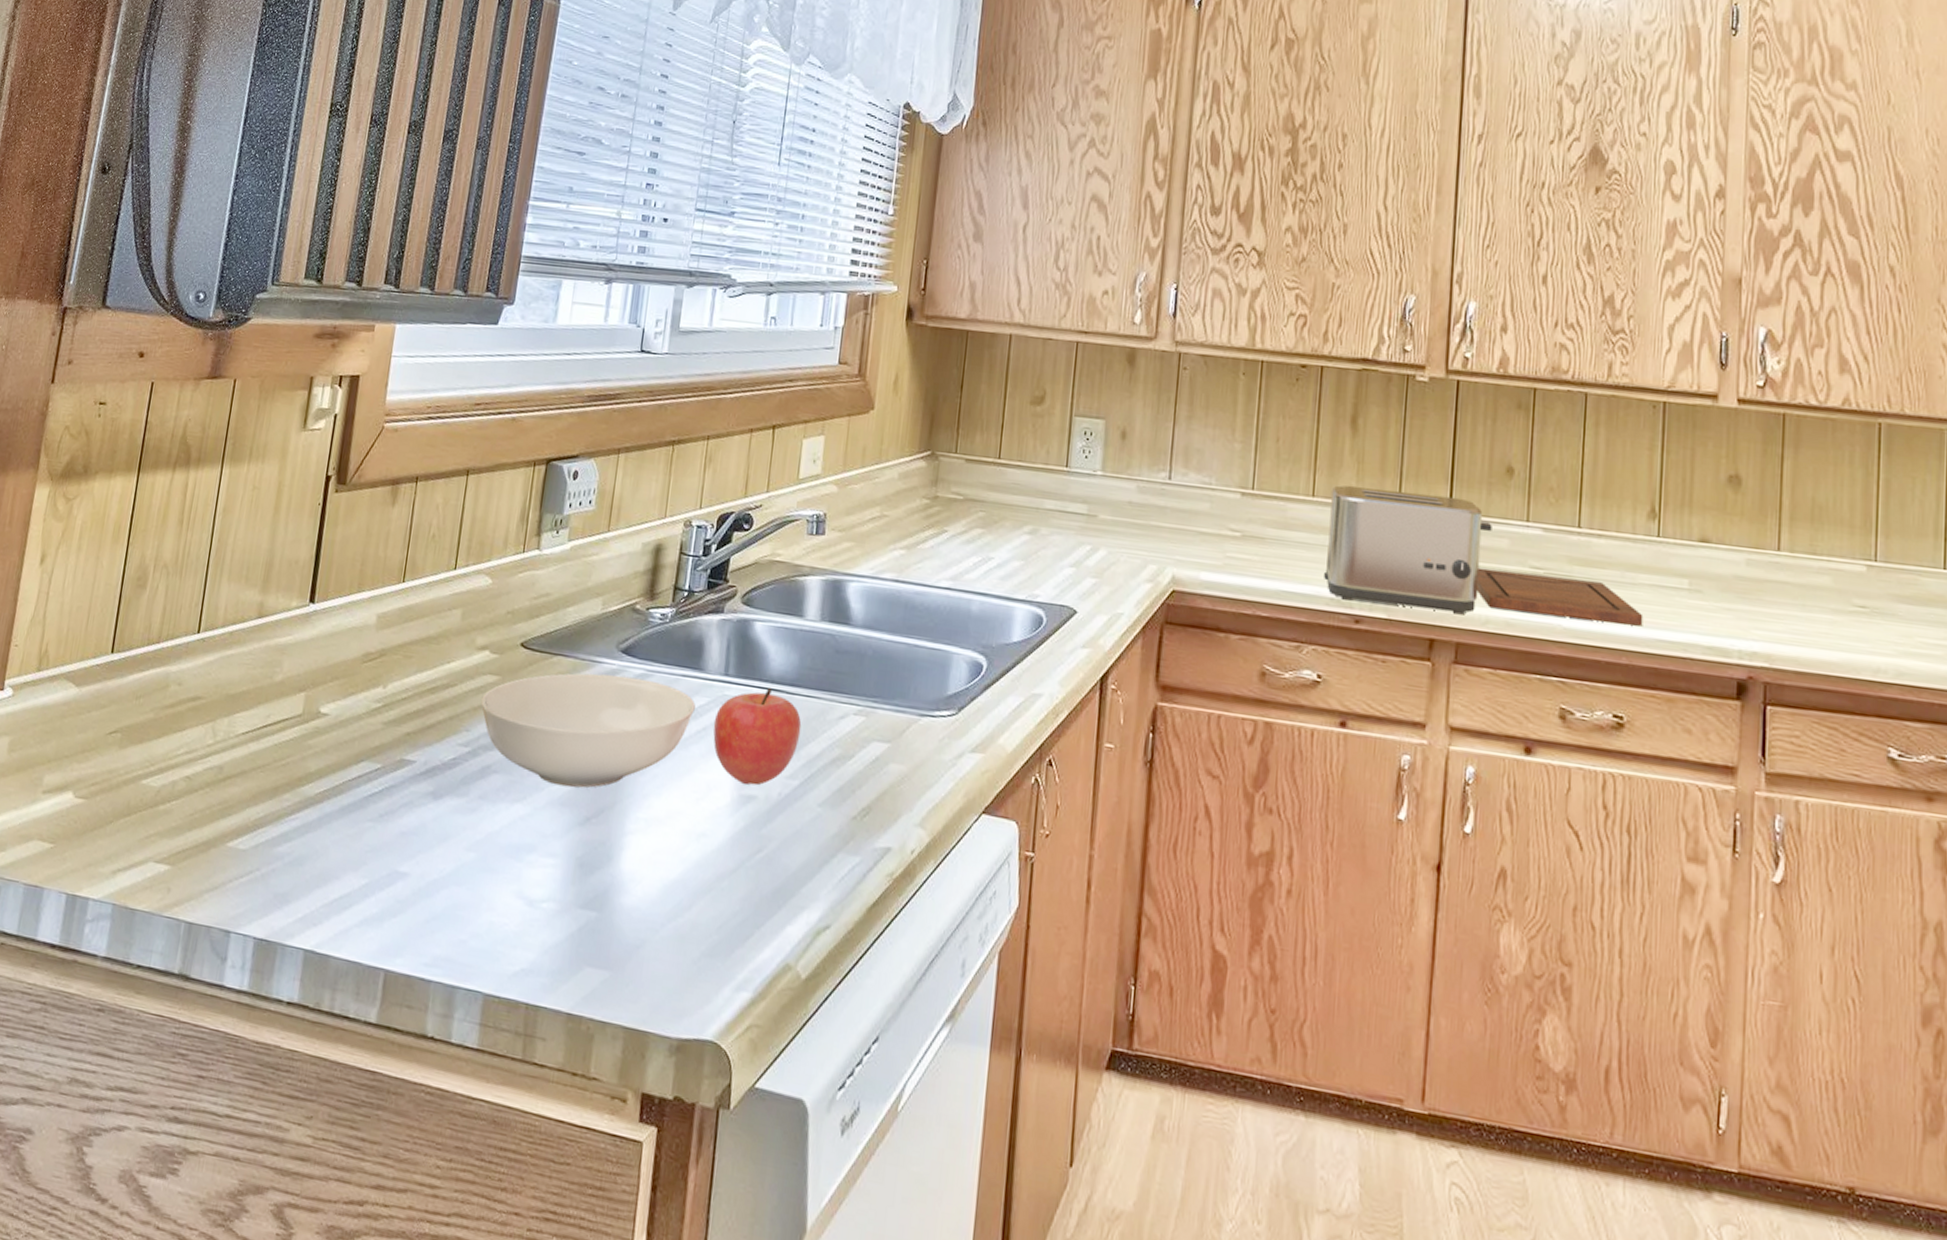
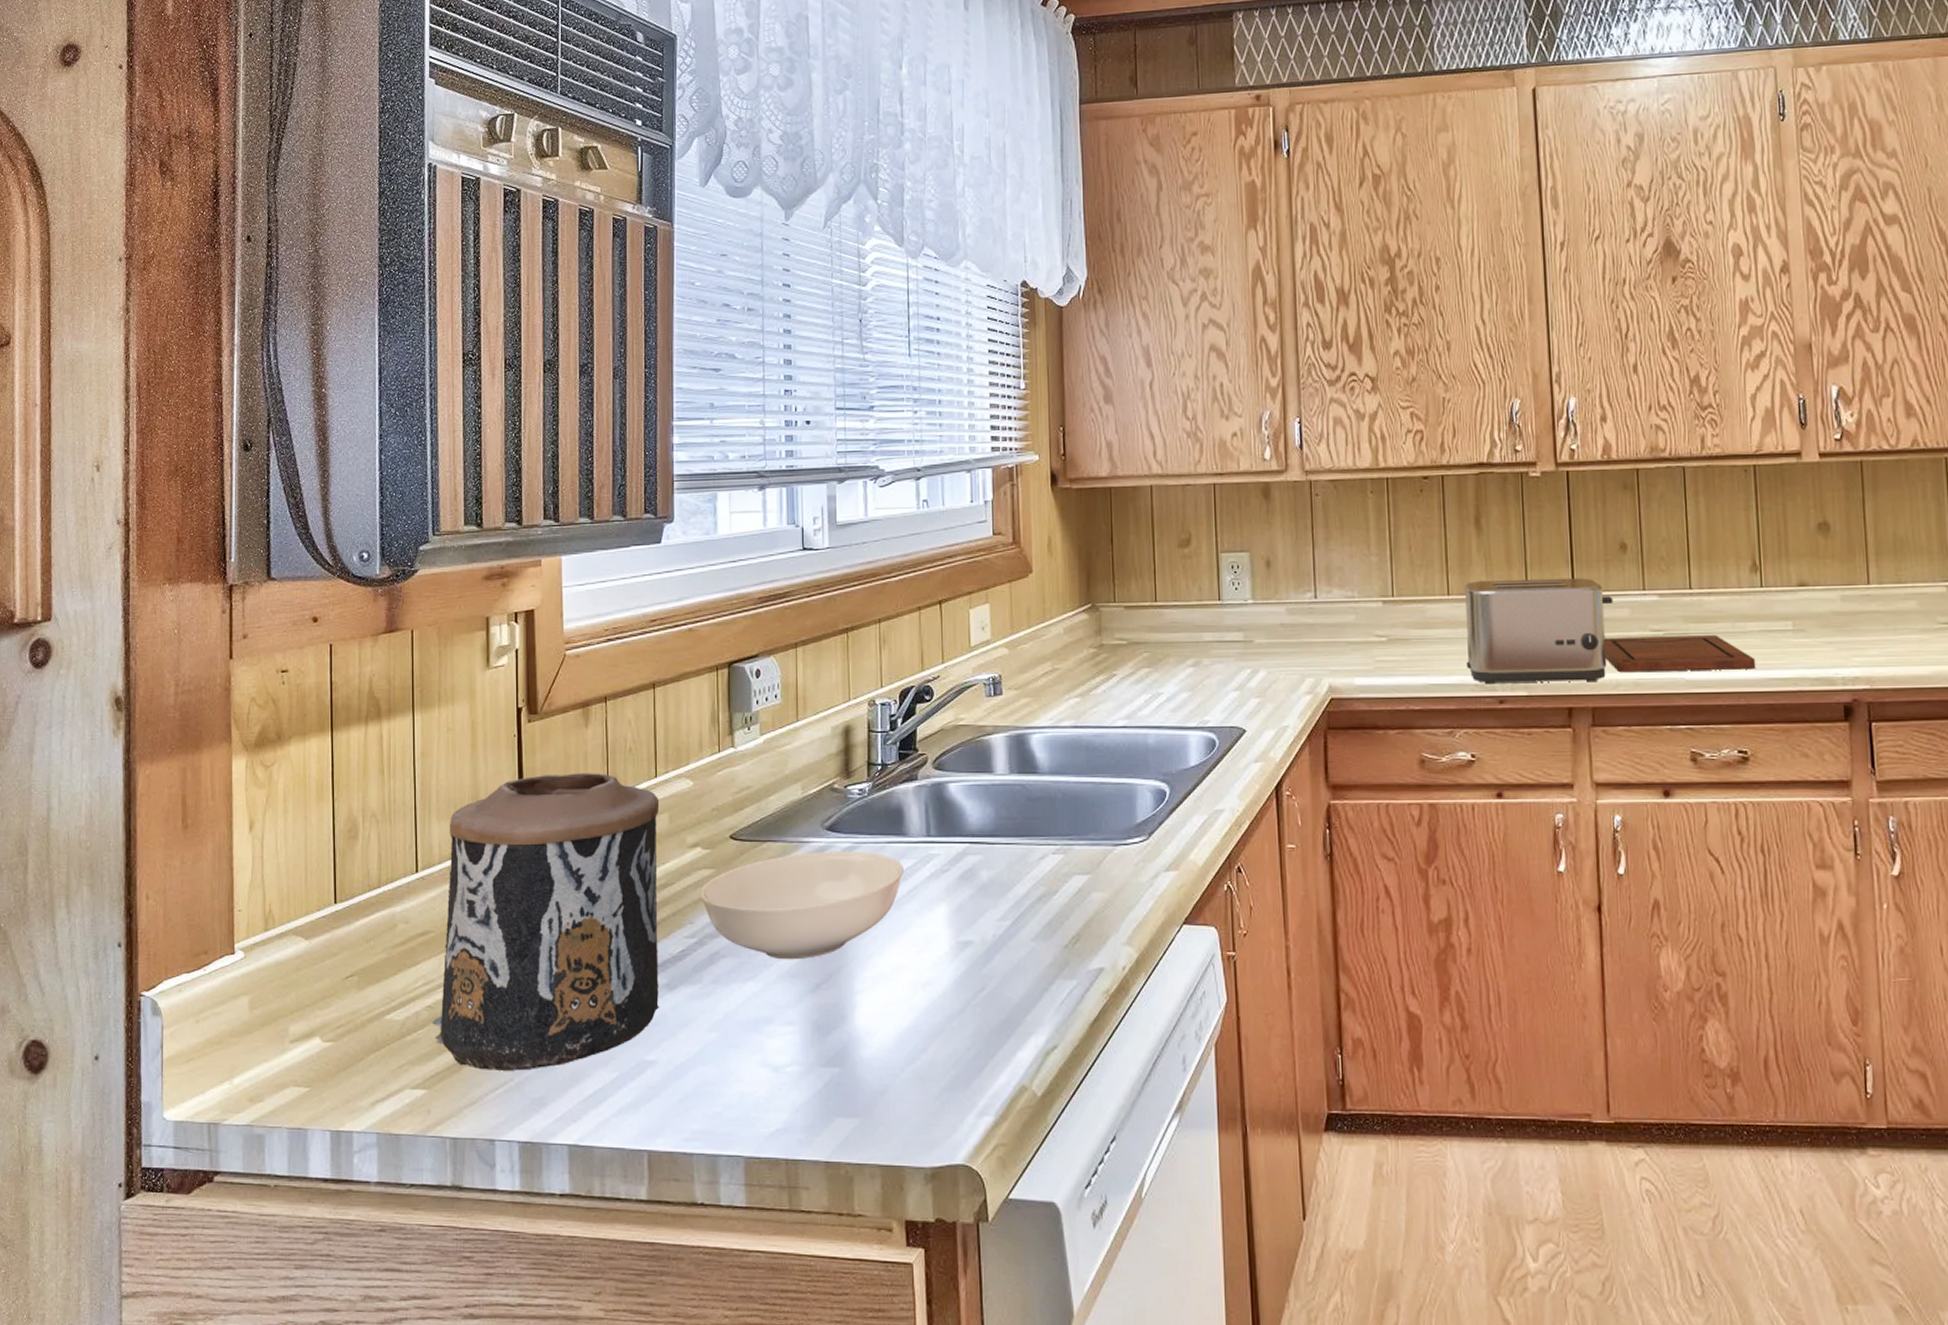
canister: none [187,549,455,862] -> present [432,773,660,1071]
fruit: present [713,688,802,786] -> none [923,842,1006,931]

